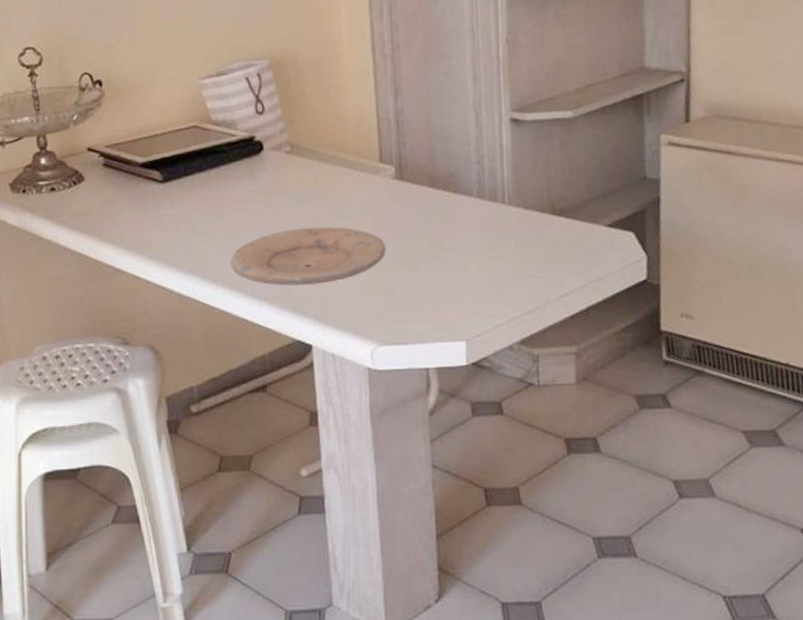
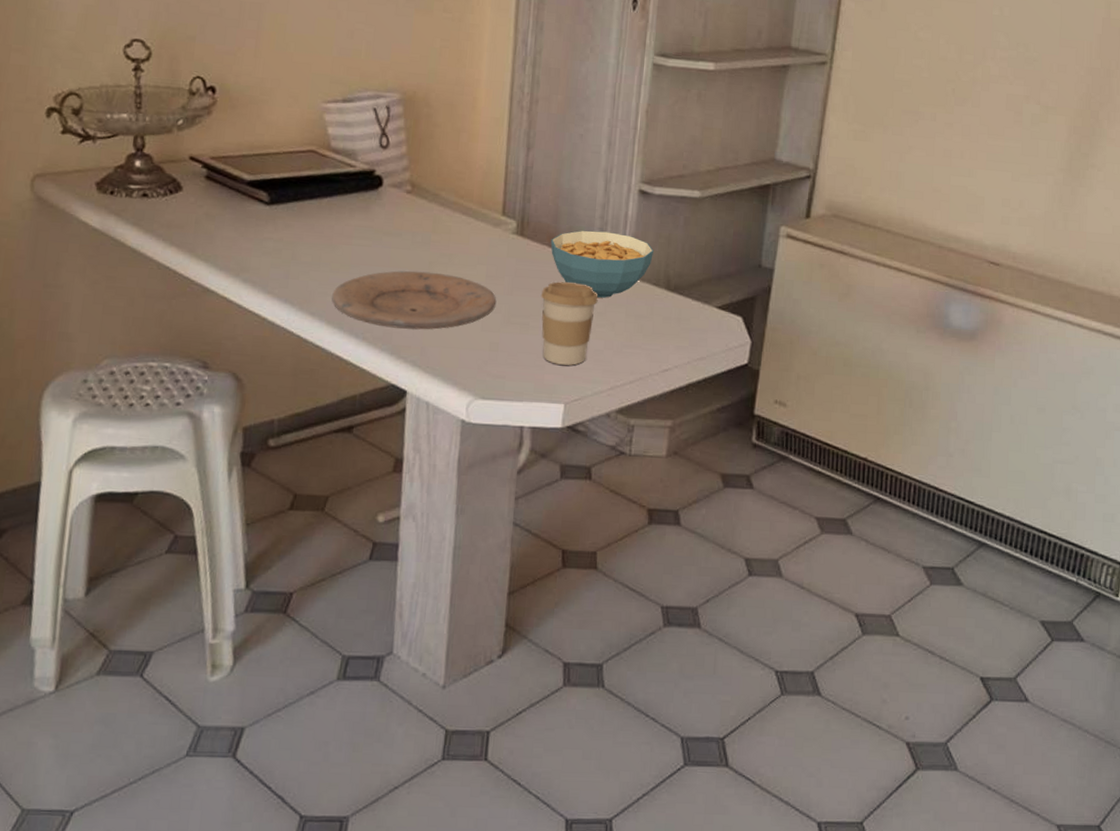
coffee cup: none [427,219,485,303] -> present [540,282,598,366]
cereal bowl: none [430,164,534,231] -> present [550,230,654,298]

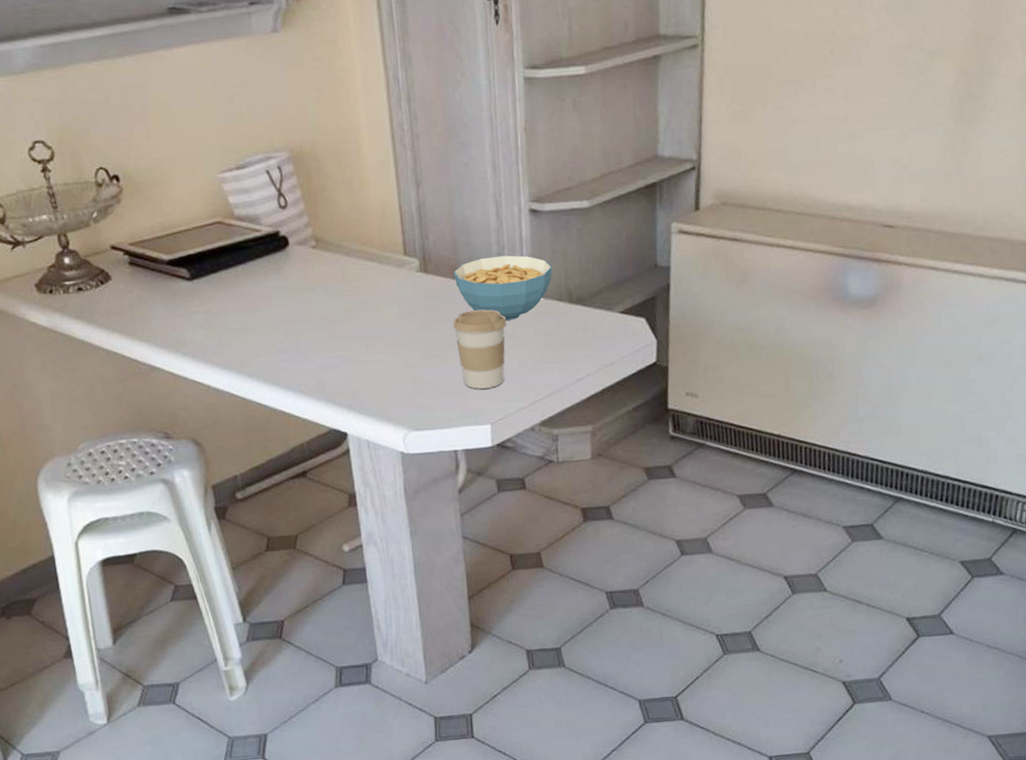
plate: present [332,271,497,330] -> none [264,320,414,378]

